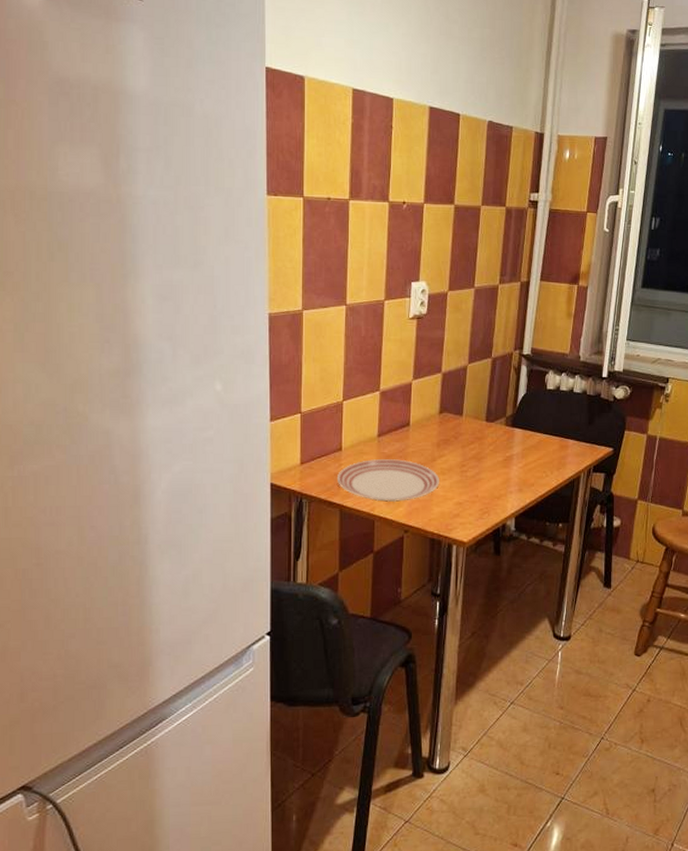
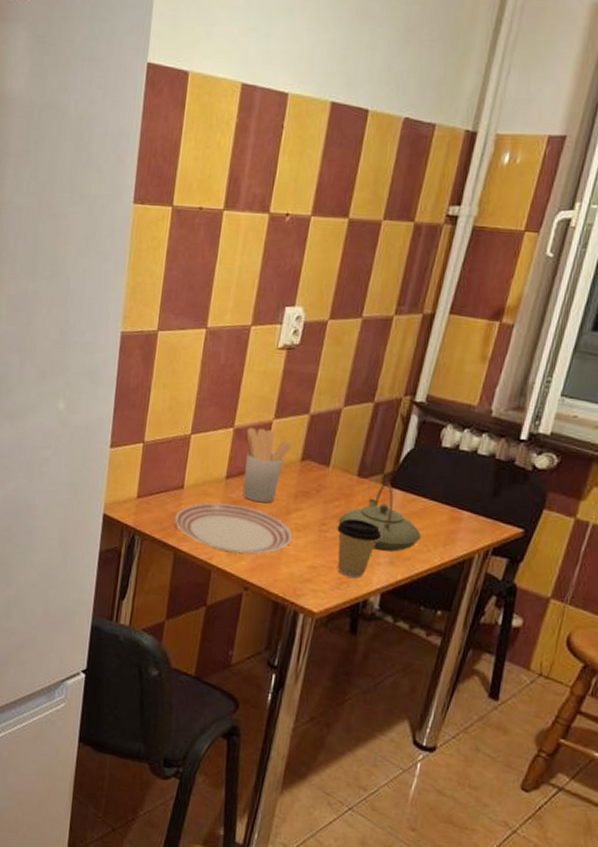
utensil holder: none [391,389,431,454] -> present [242,427,292,504]
teapot: none [475,424,540,482] -> present [338,482,421,552]
coffee cup: none [475,457,510,508] -> present [337,518,381,579]

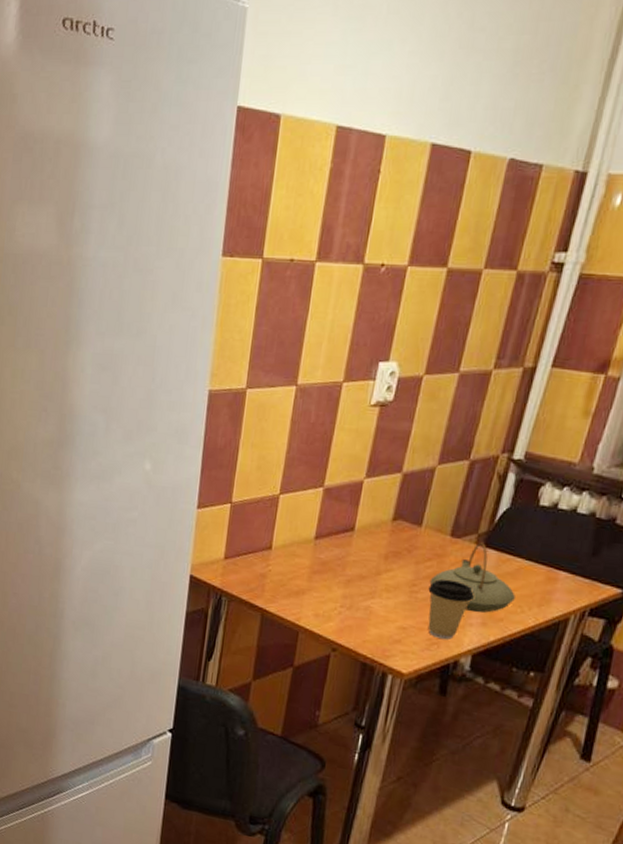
dinner plate: present [174,503,292,555] -> none [262,563,382,616]
utensil holder: present [242,427,292,504] -> none [331,487,384,564]

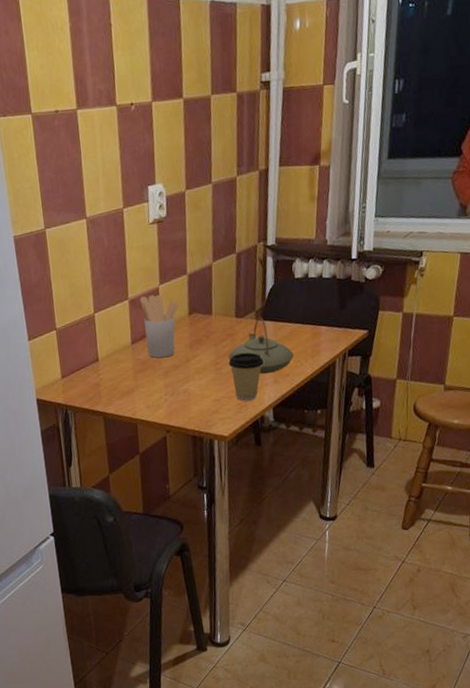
utensil holder: none [331,487,384,564] -> present [139,294,179,359]

